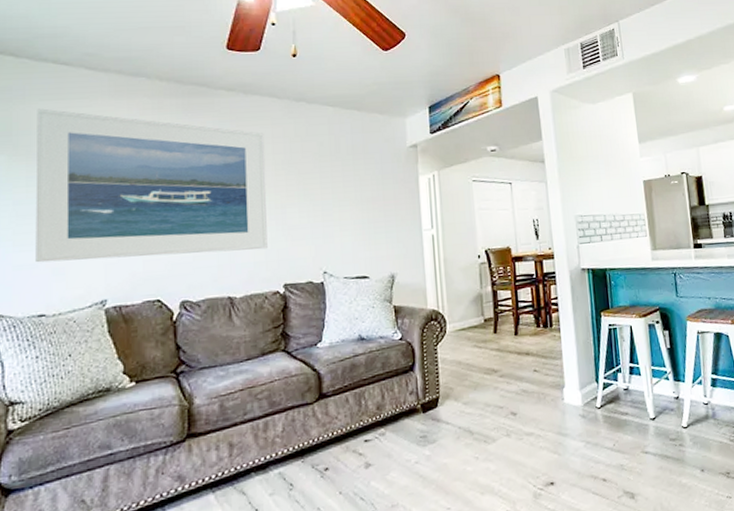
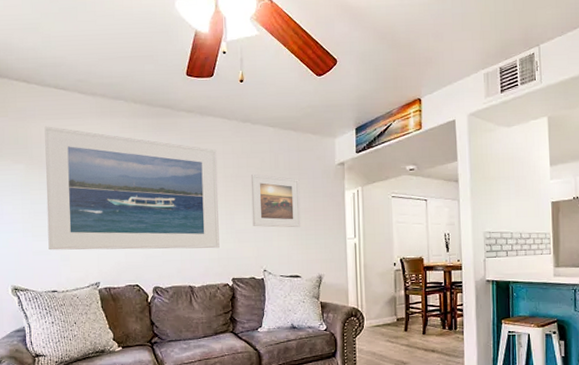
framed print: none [306,159,369,221] -> present [250,174,301,228]

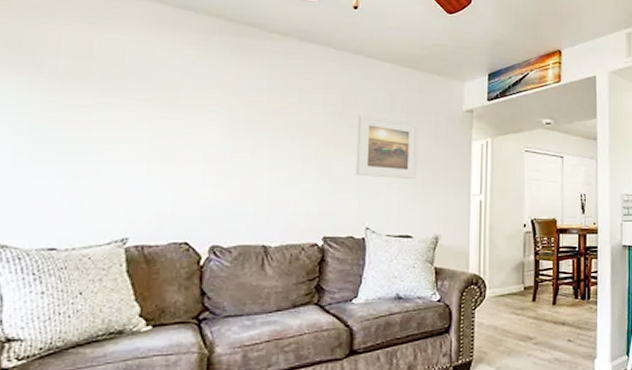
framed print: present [44,126,220,251] -> none [51,30,316,200]

